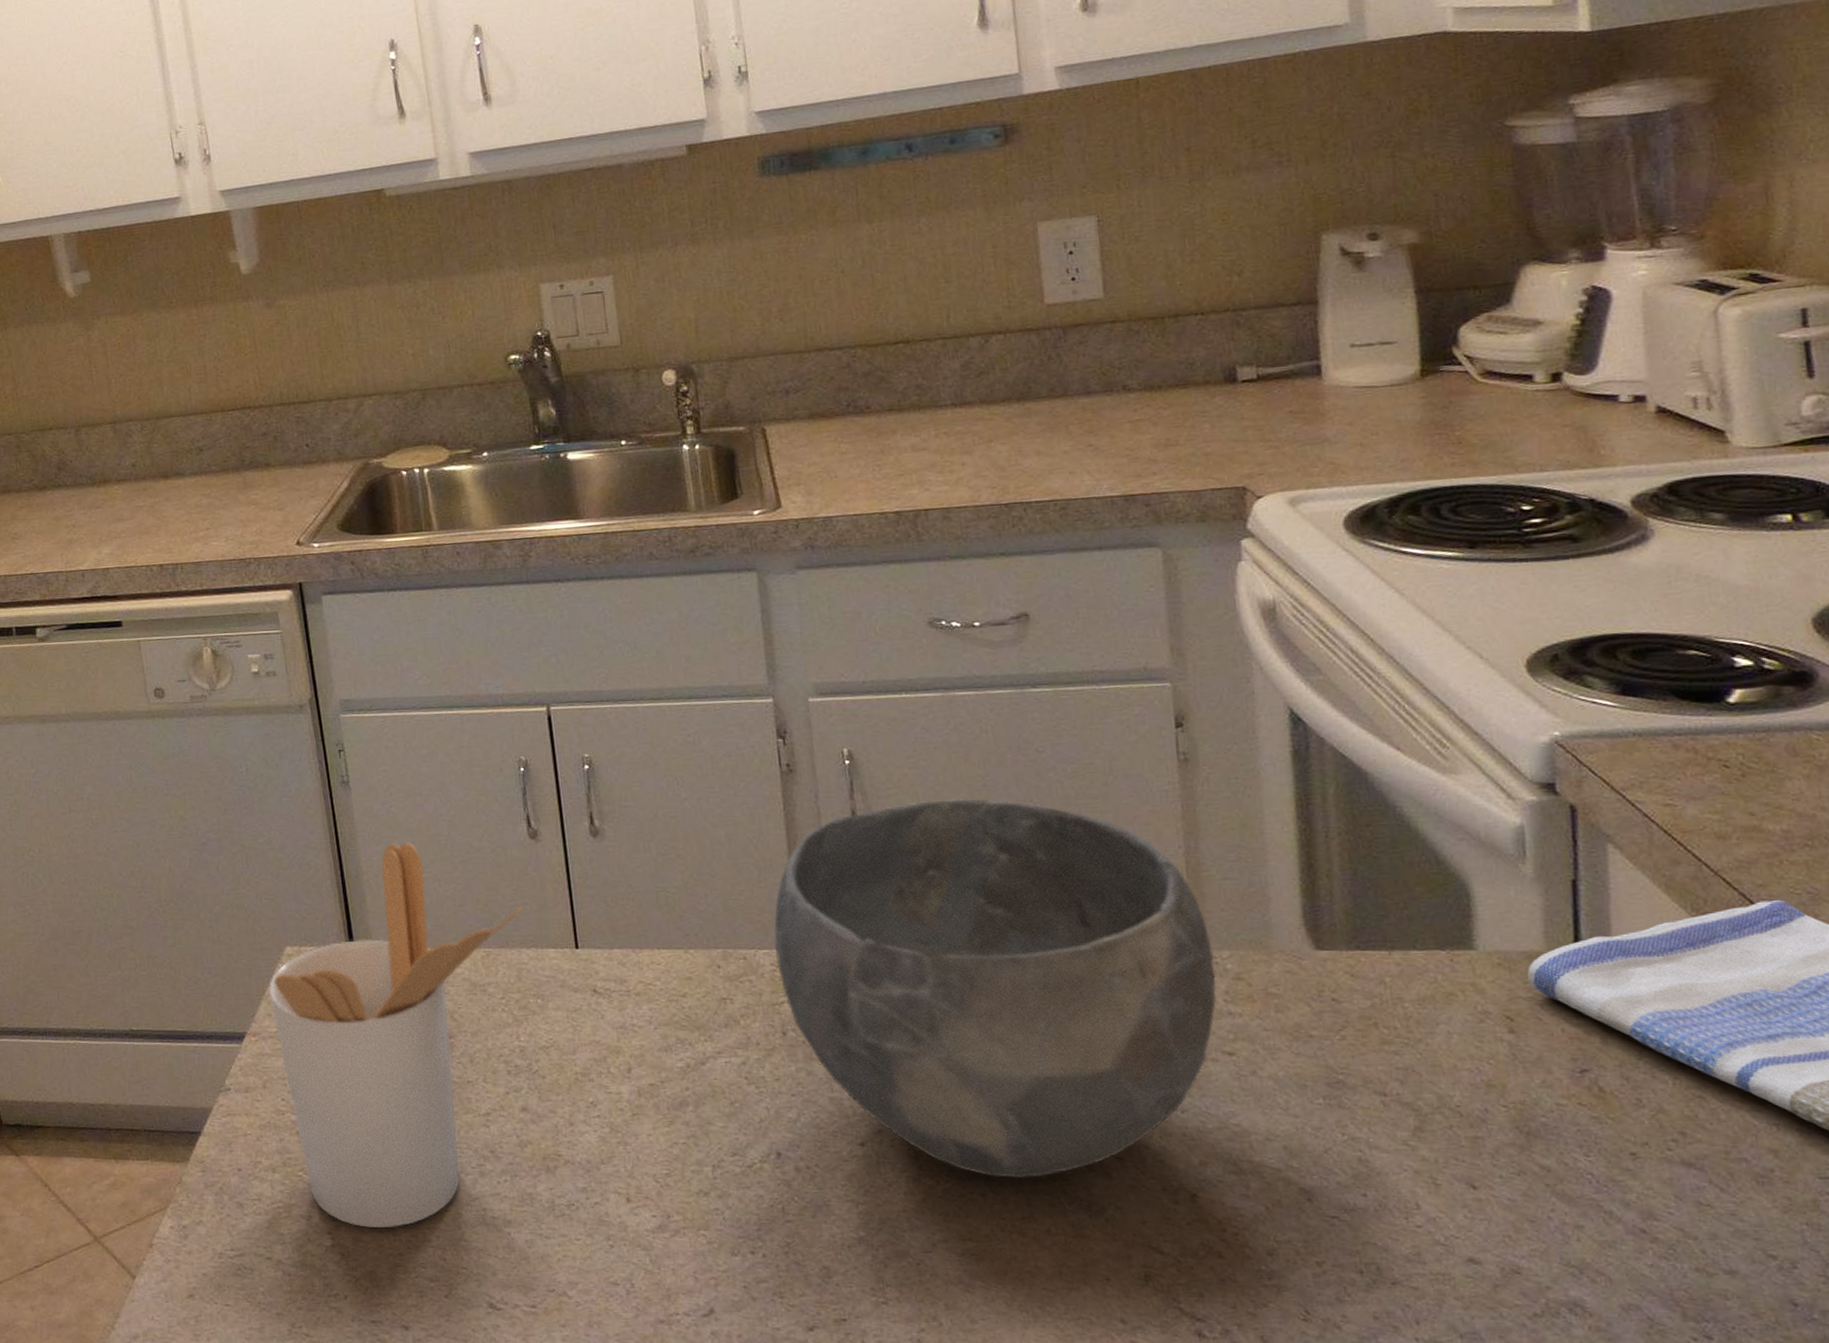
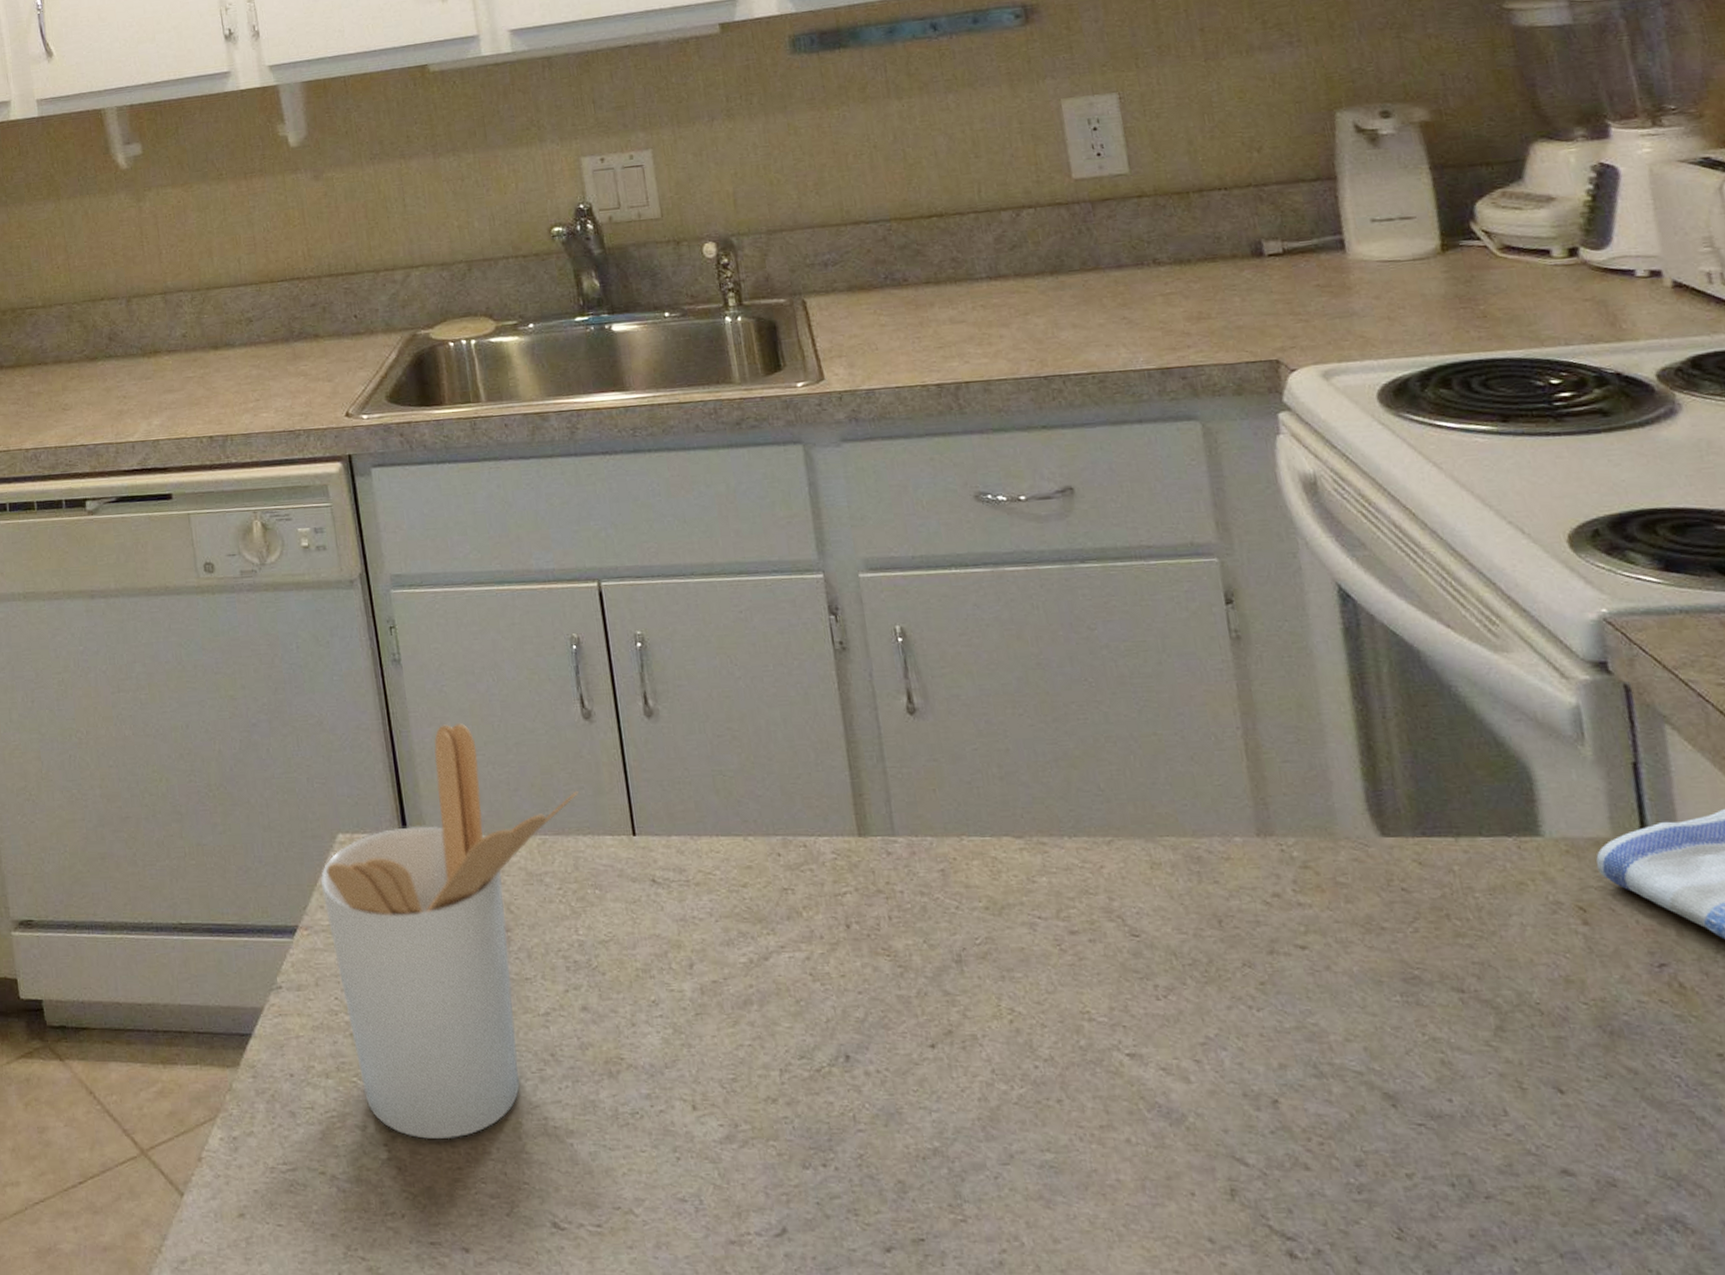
bowl: present [774,798,1216,1179] -> none [833,677,1285,1084]

